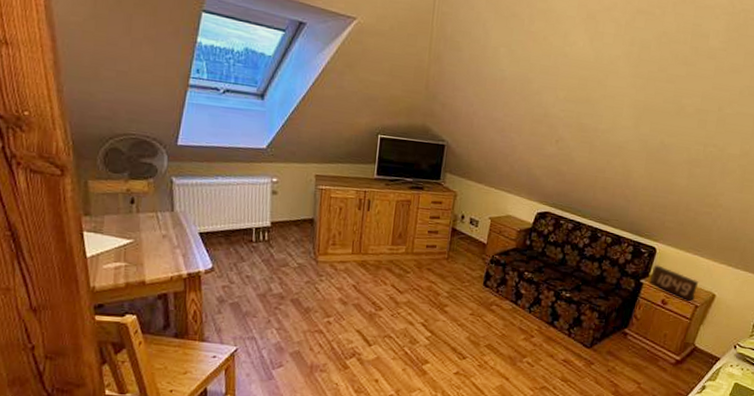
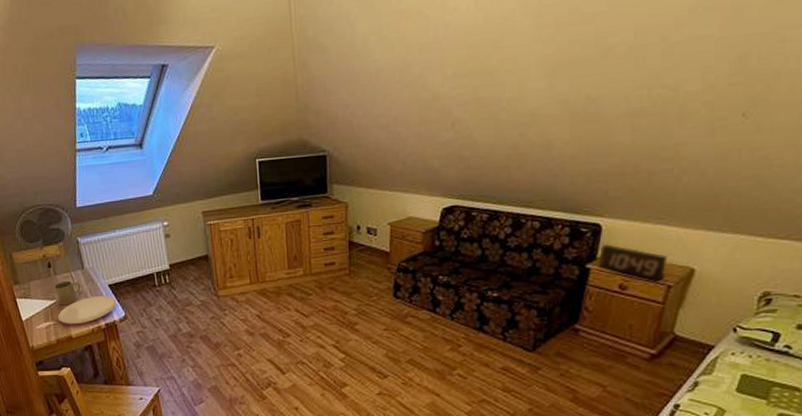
plate: none [131,241,206,270] -> present [57,295,117,324]
mug: none [132,220,166,248] -> present [53,280,81,306]

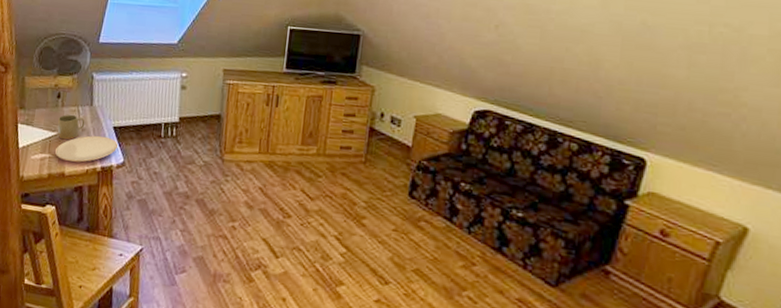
alarm clock: present [598,244,668,283] -> none [638,182,719,236]

